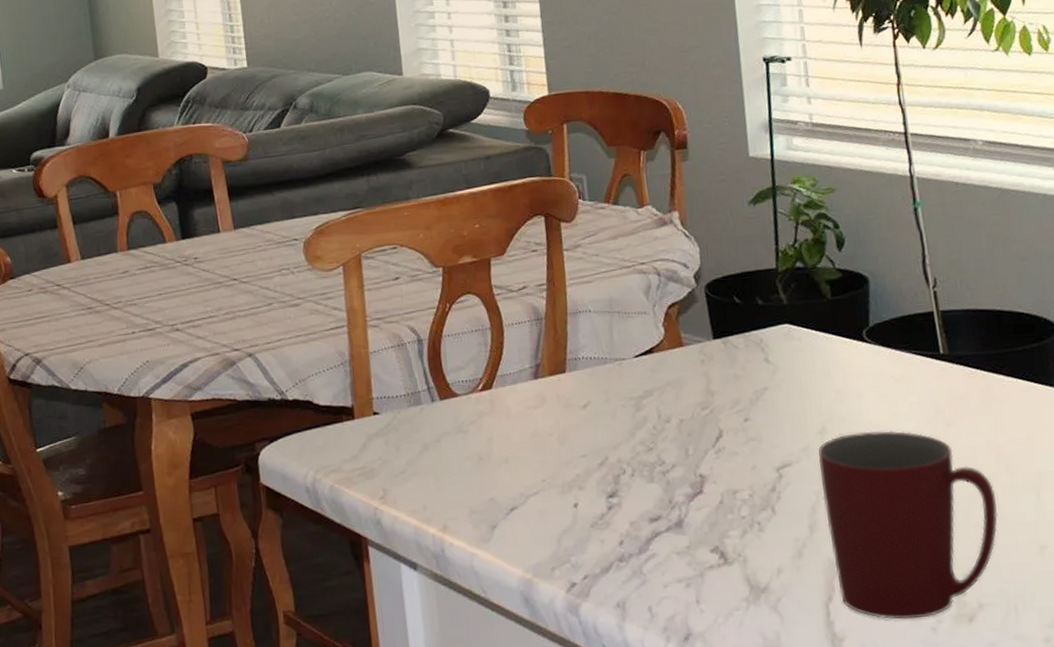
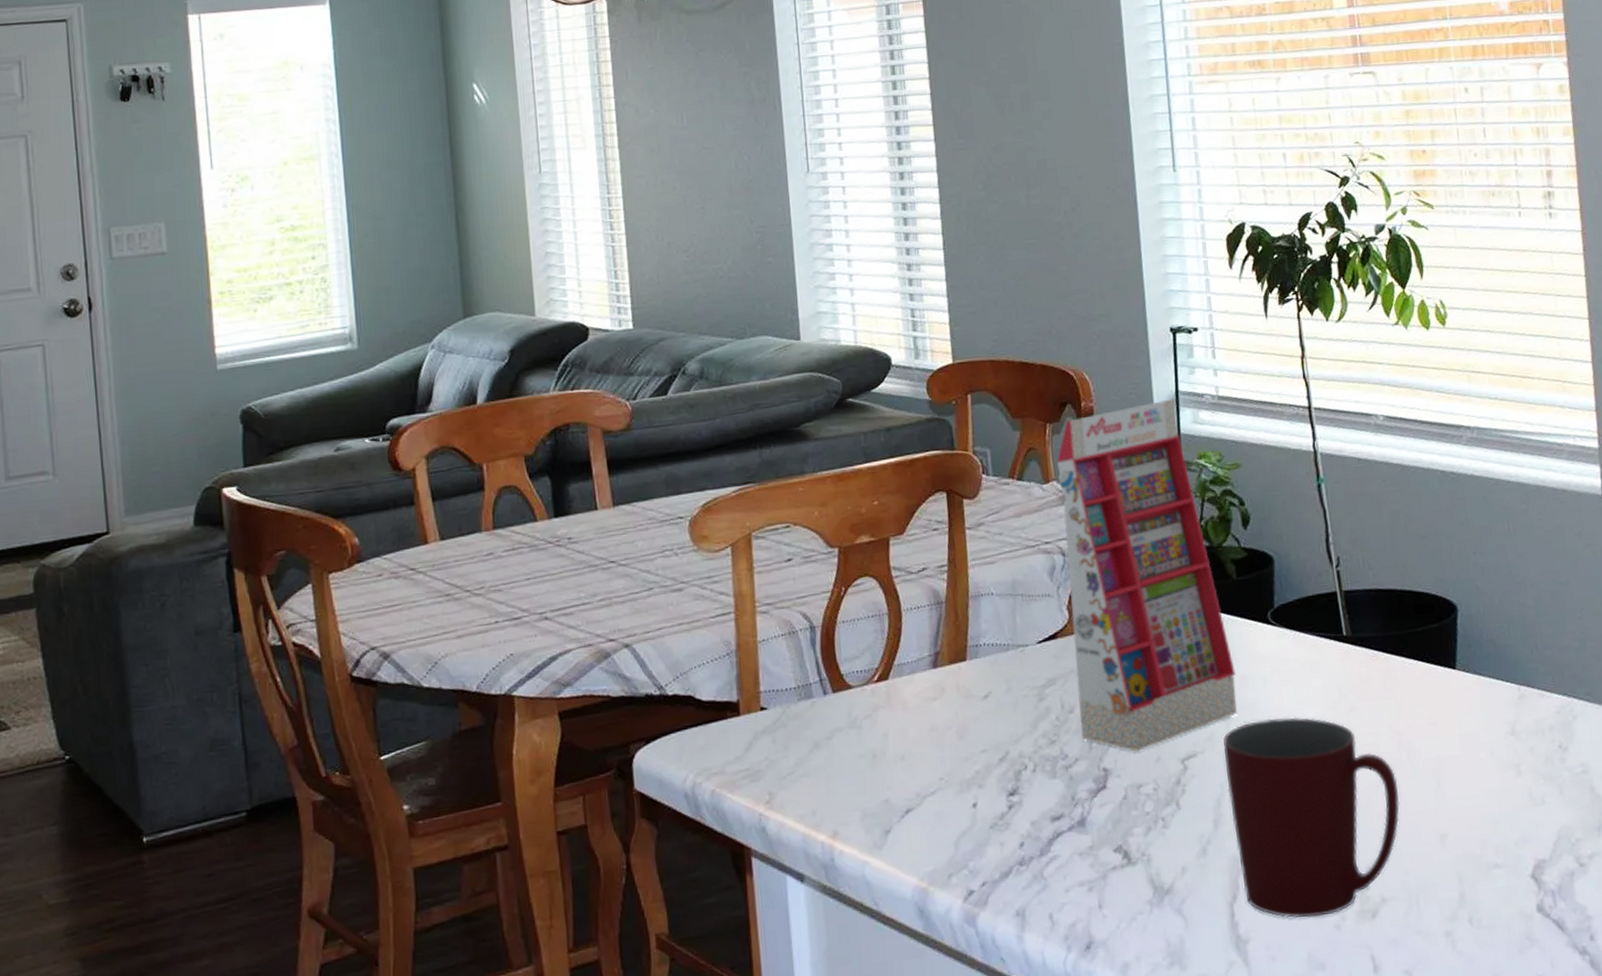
gift box: none [651,126,832,460] -> present [1057,398,1237,752]

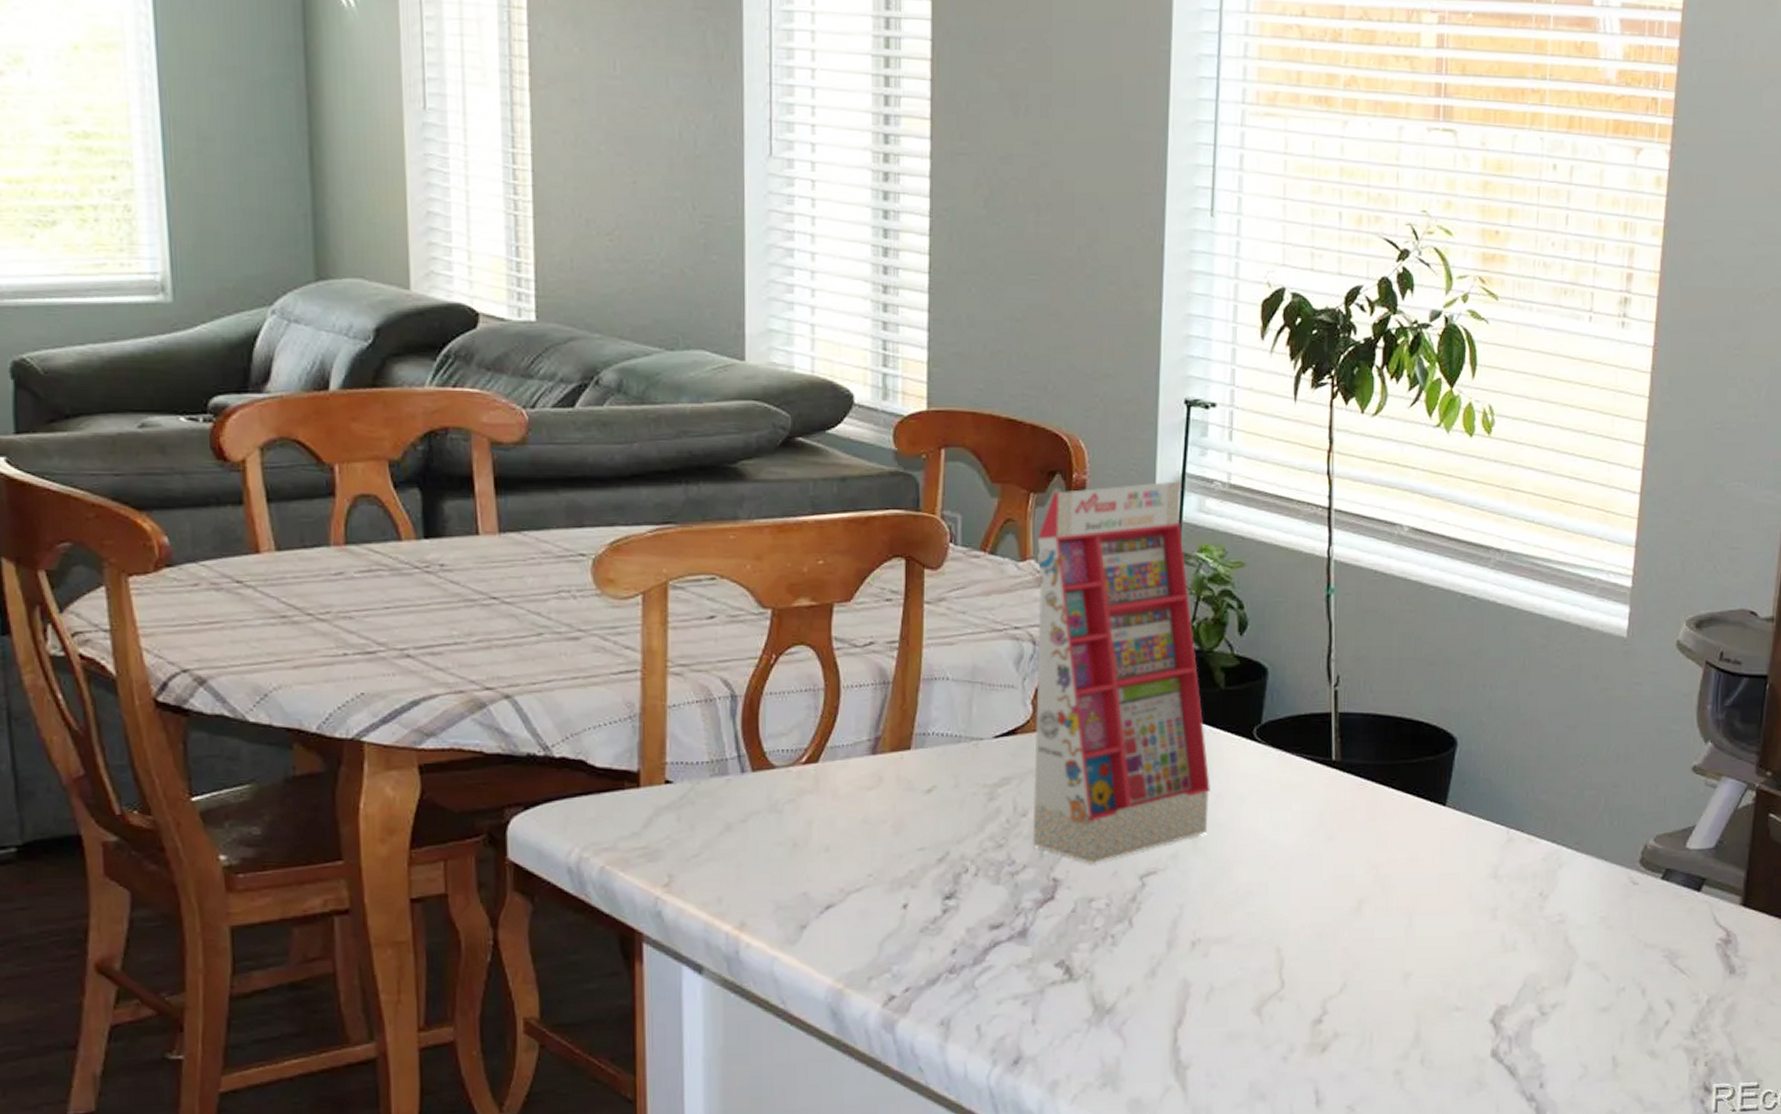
mug: present [1223,717,1400,918] -> none [1186,840,1368,1047]

